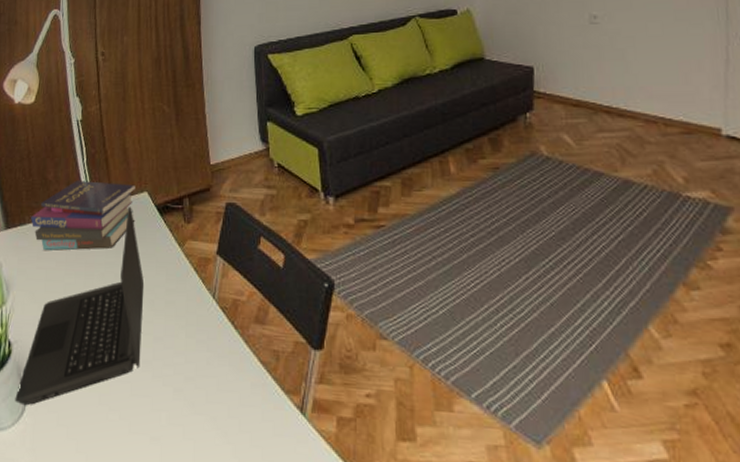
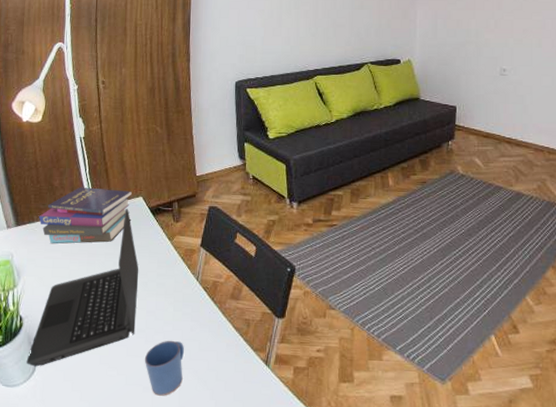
mug: none [151,375,199,450] -> present [144,340,184,396]

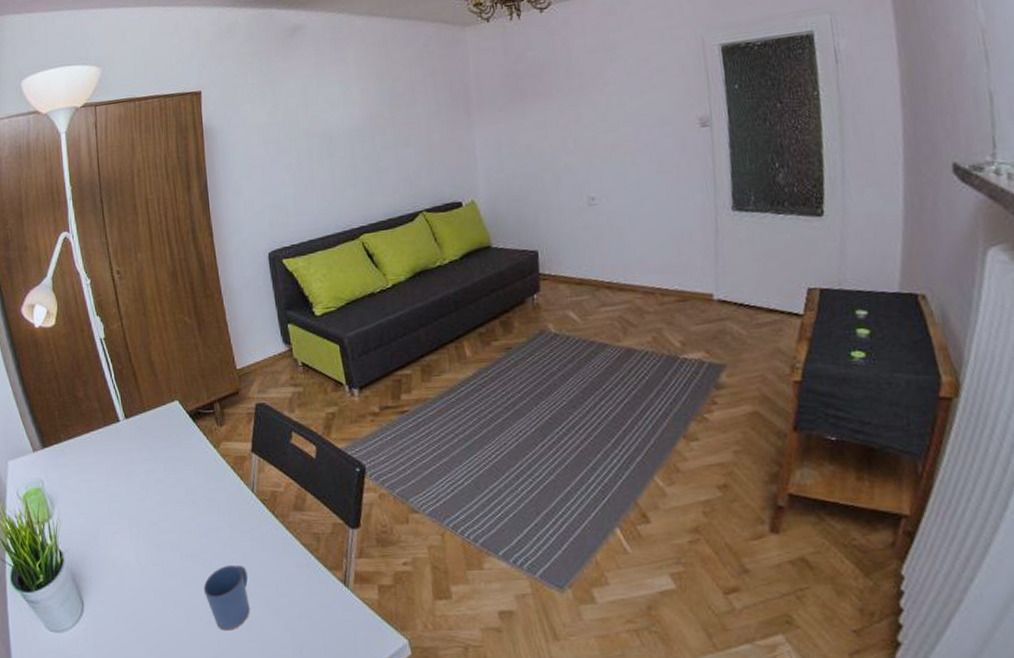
laptop: present [26,208,138,367] -> none [72,415,189,607]
books: present [39,187,132,244] -> none [66,395,169,464]

